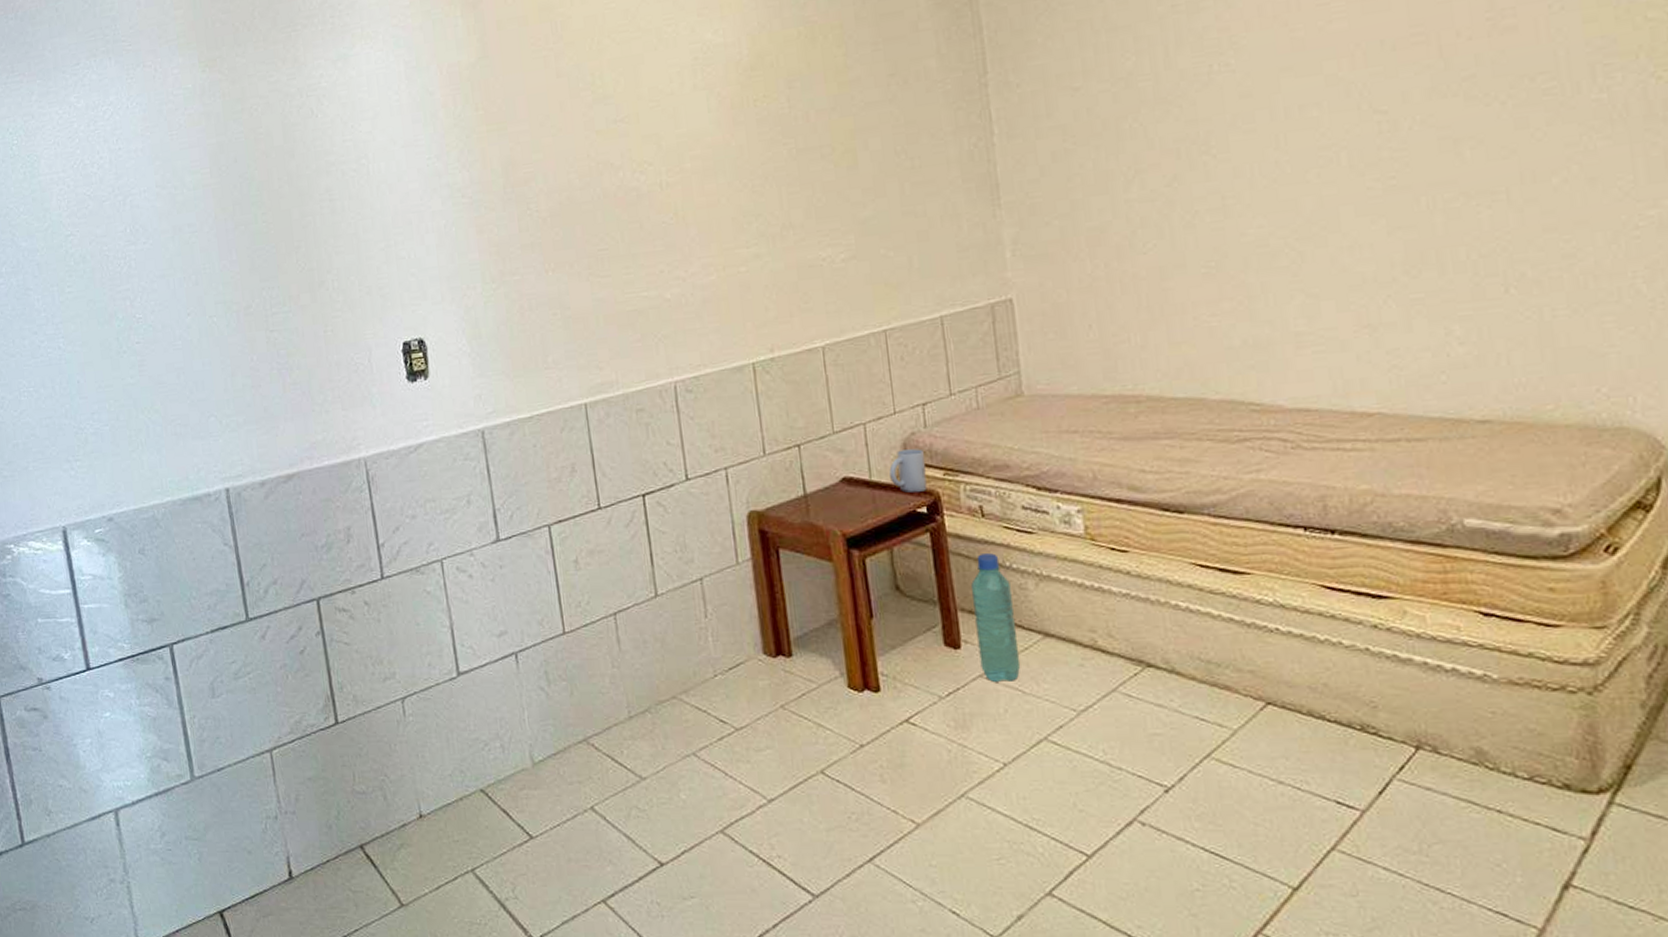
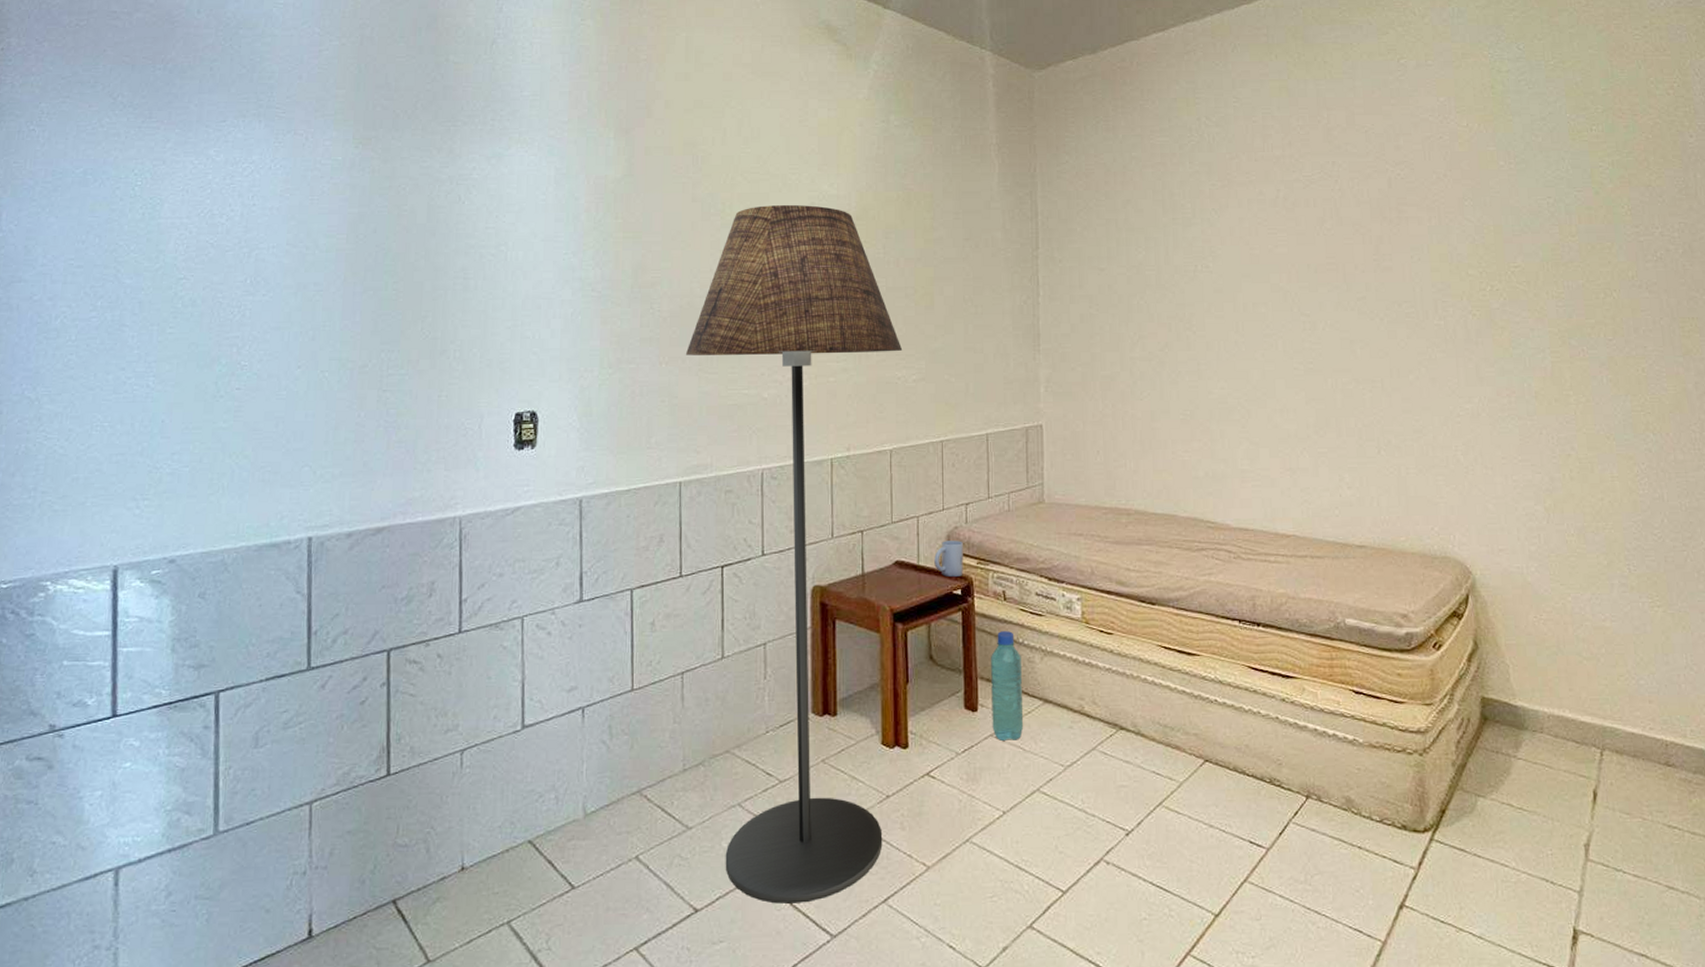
floor lamp: none [572,60,862,860] -> present [685,205,903,904]

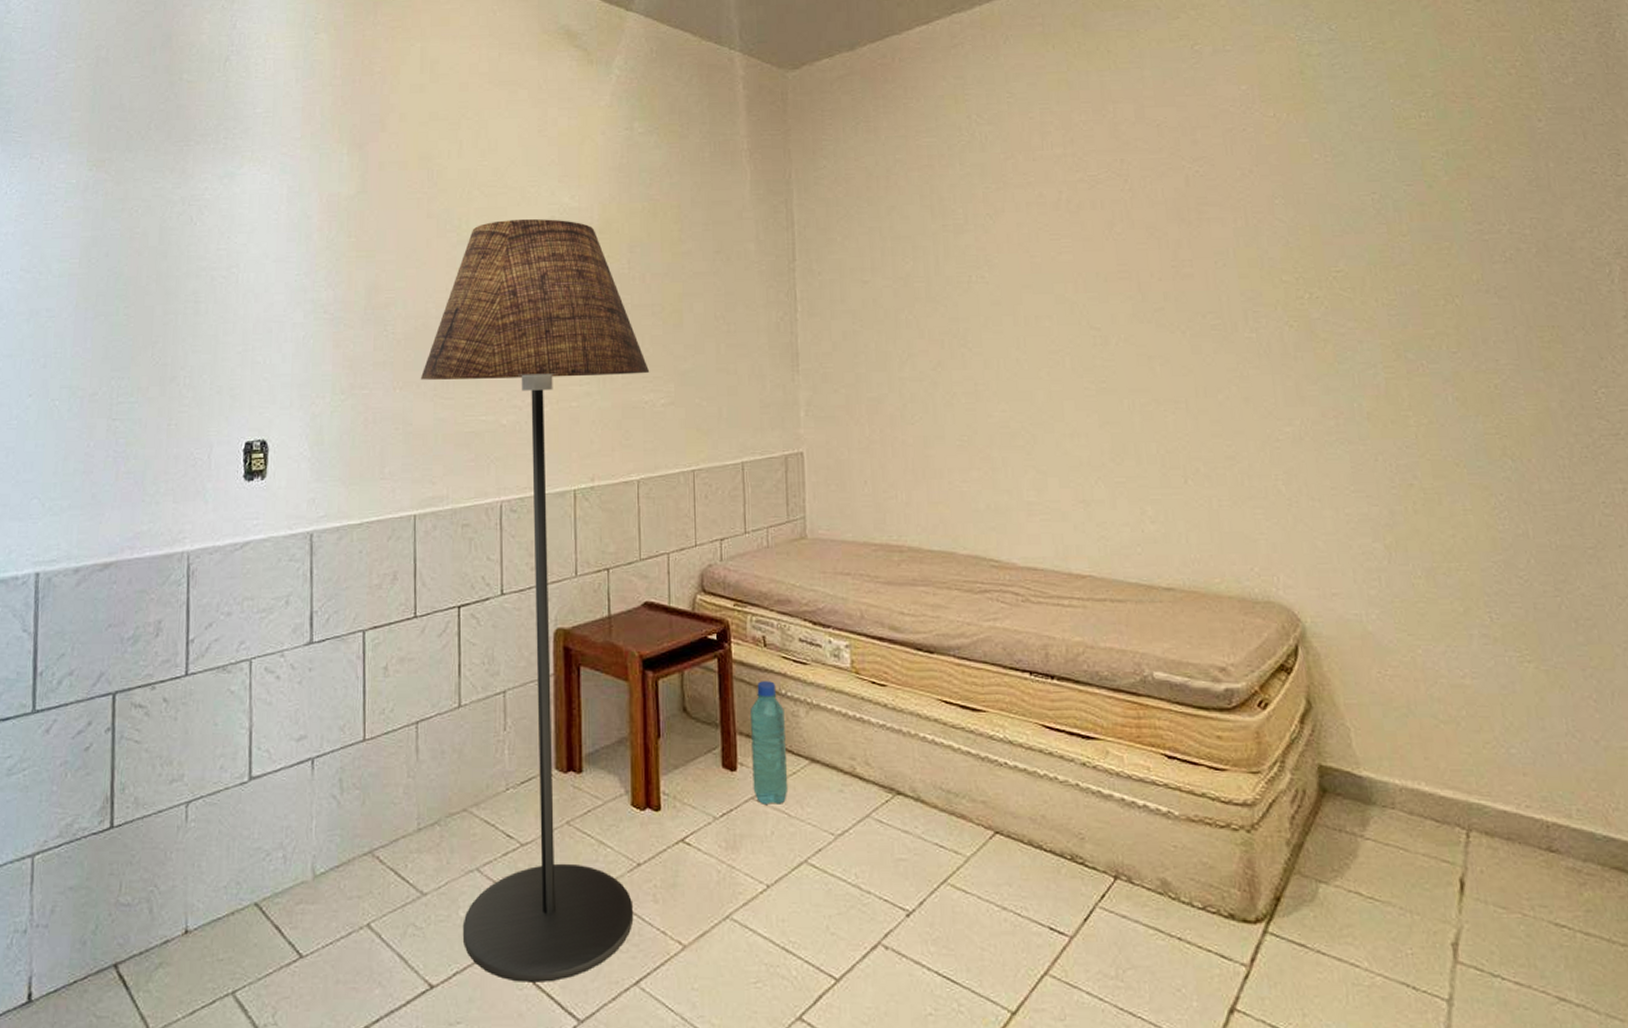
mug: present [934,541,963,578] -> none [687,580,719,621]

